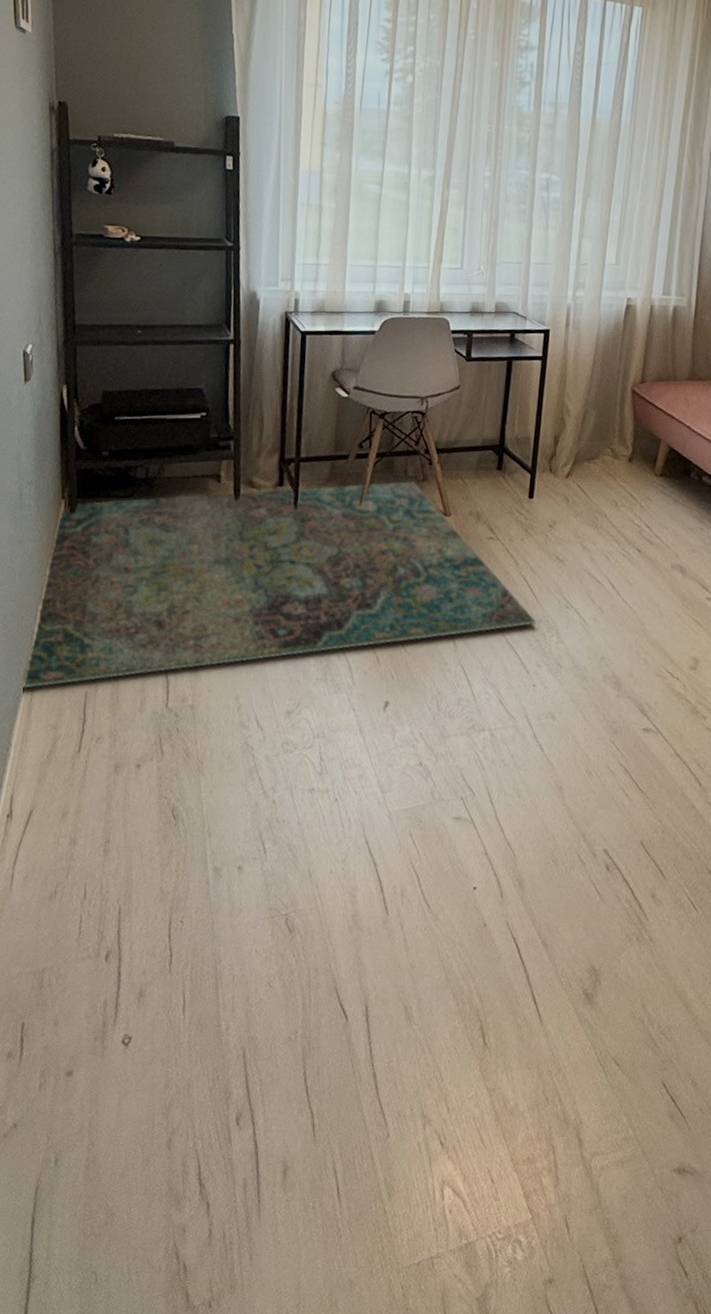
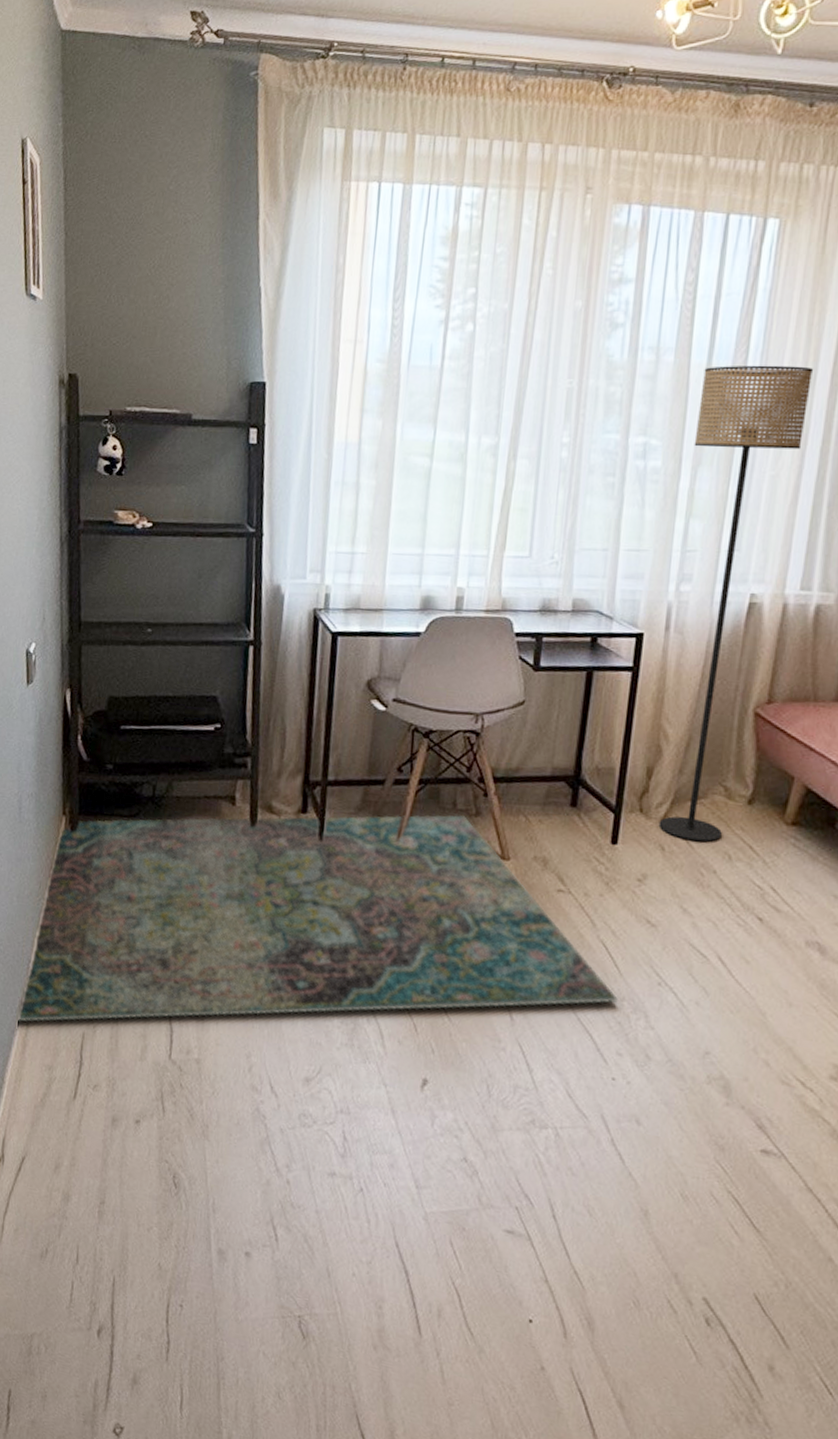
floor lamp: none [564,119,669,493] -> present [658,365,814,843]

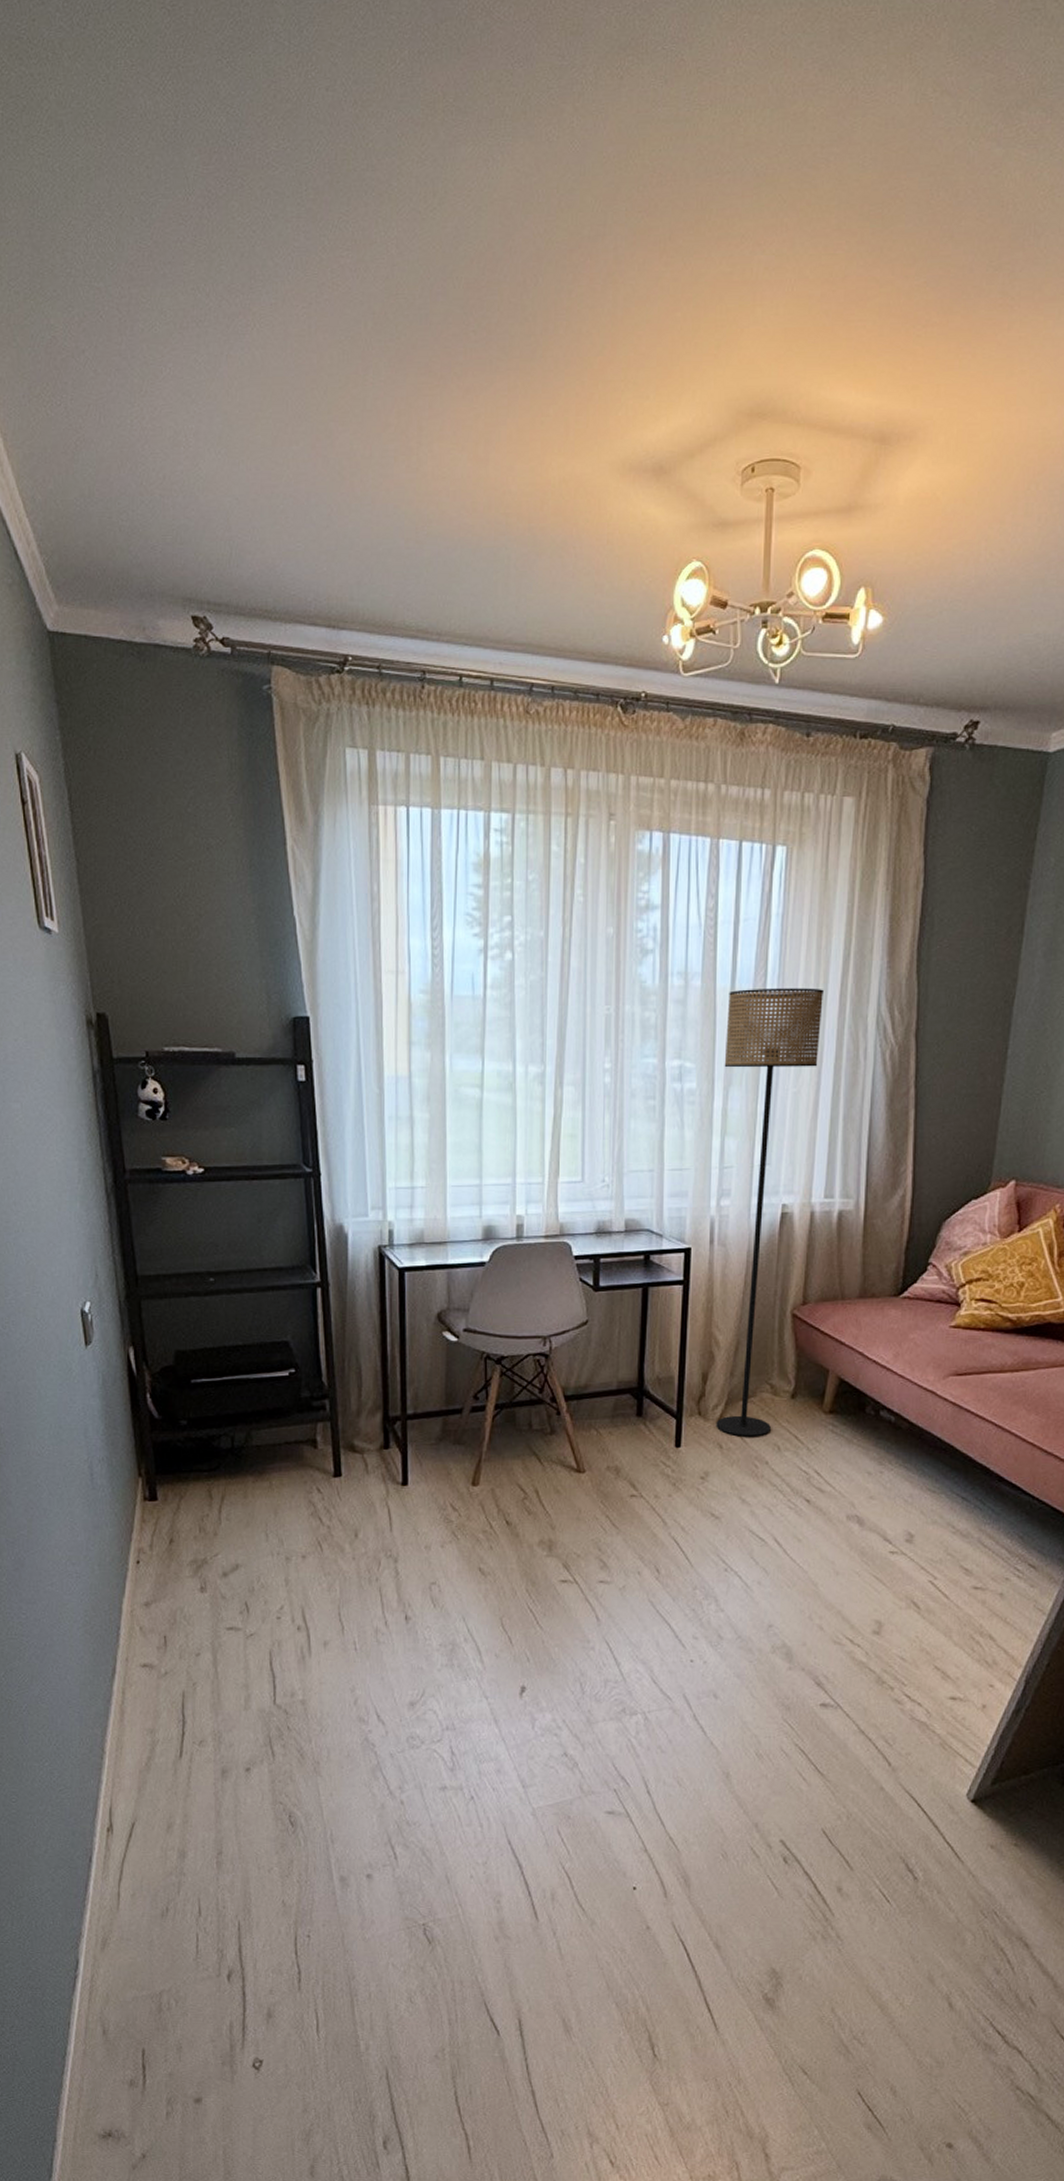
rug: present [15,815,619,1022] -> none [110,1435,692,1691]

